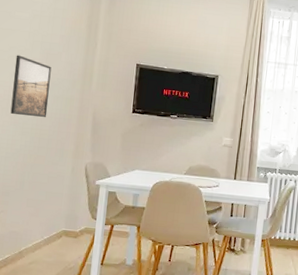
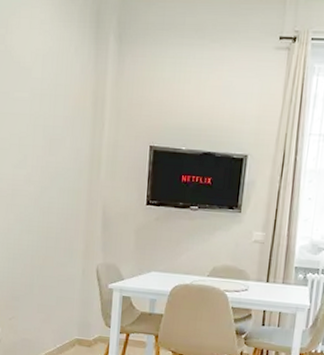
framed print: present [10,55,52,117] -> none [15,142,56,213]

